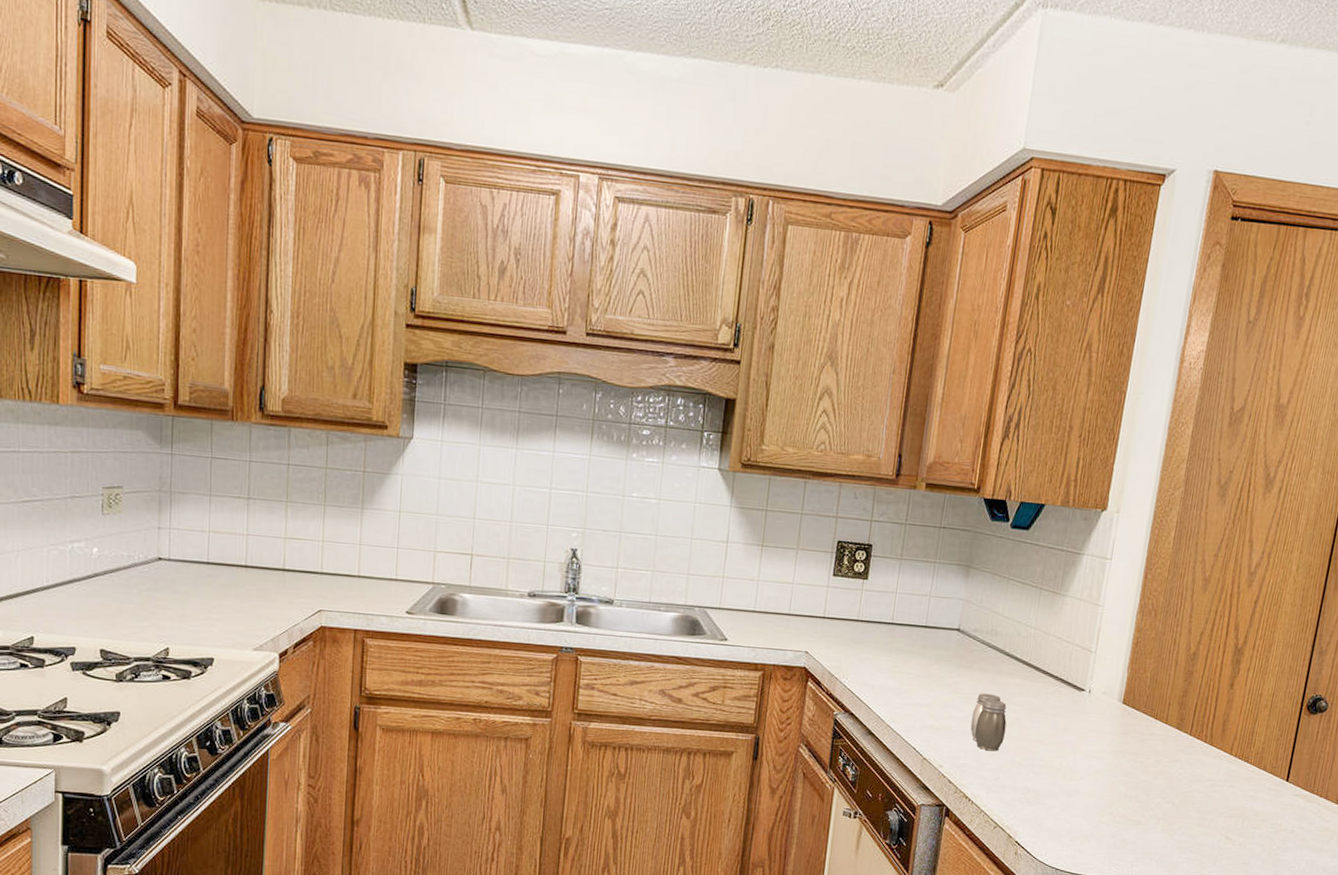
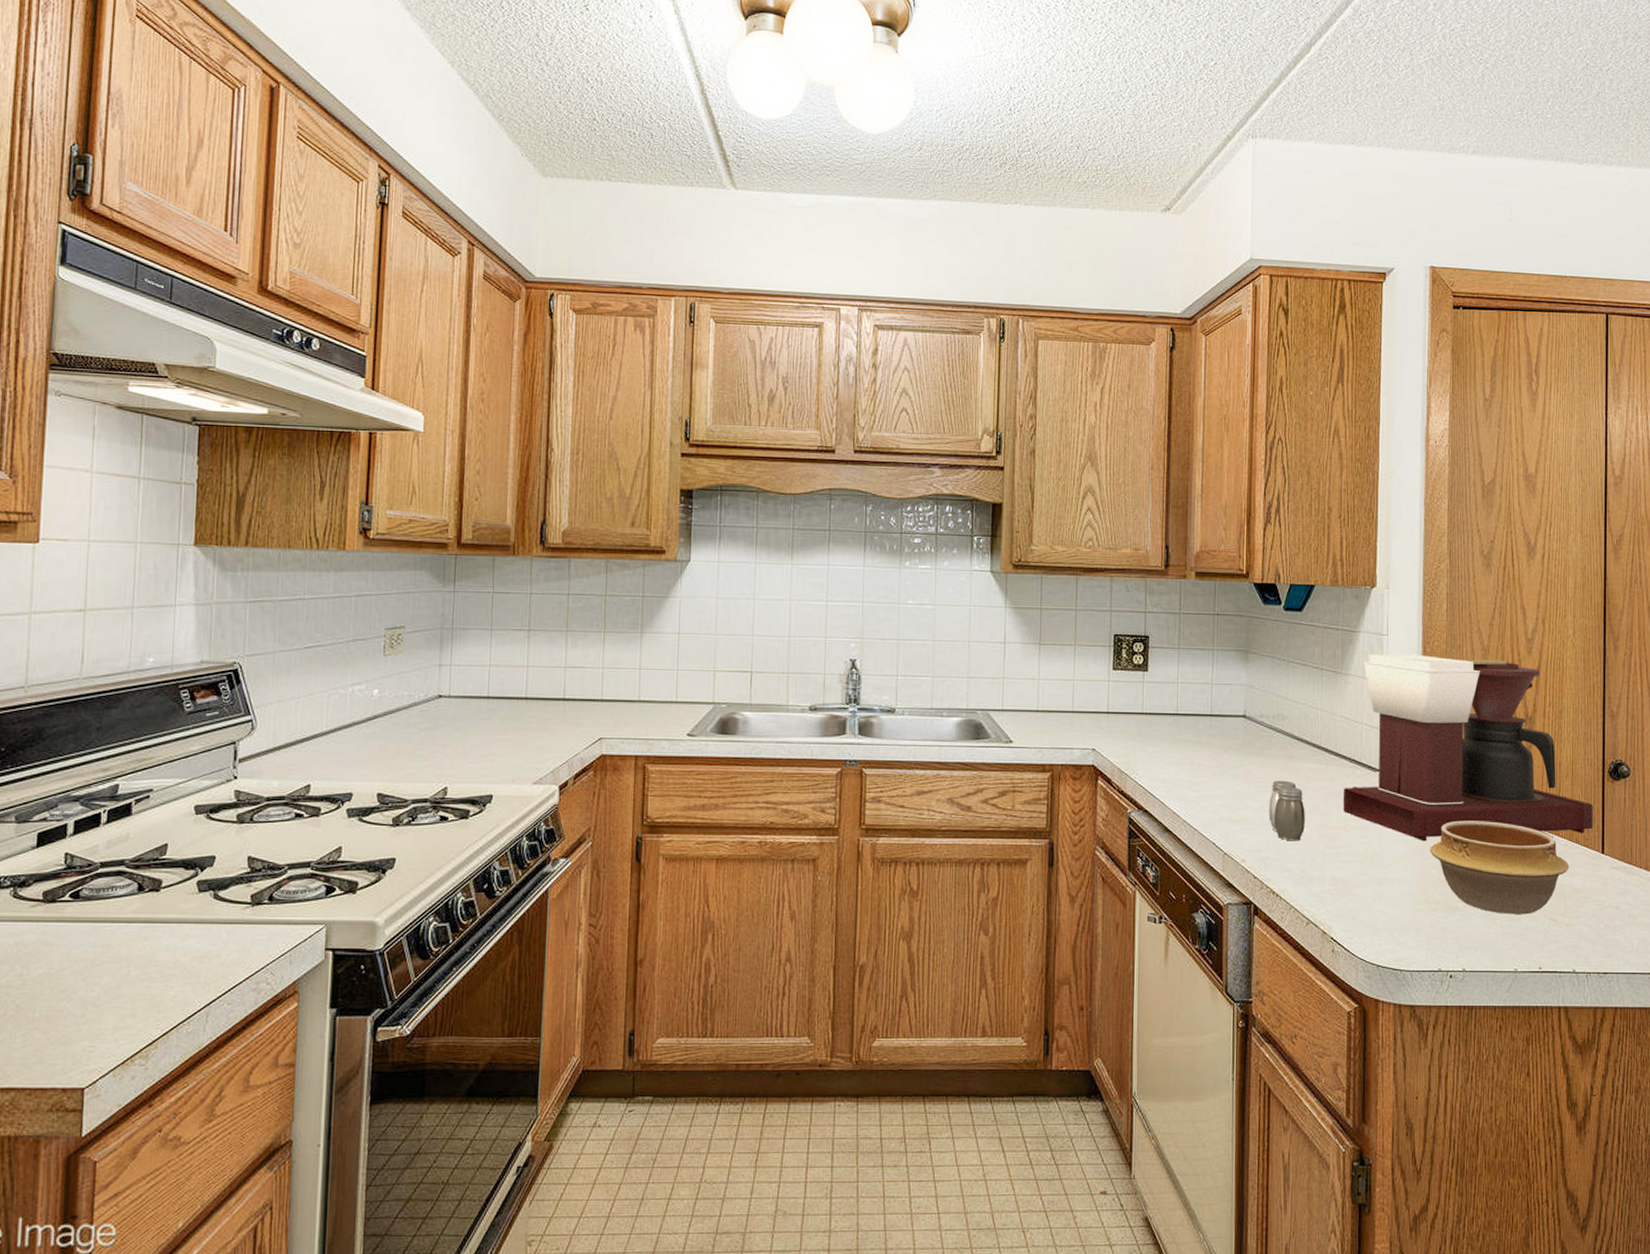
coffee maker: none [1043,577,1286,762] -> present [1343,653,1593,842]
bowl: none [1121,742,1253,832] -> present [1429,820,1570,915]

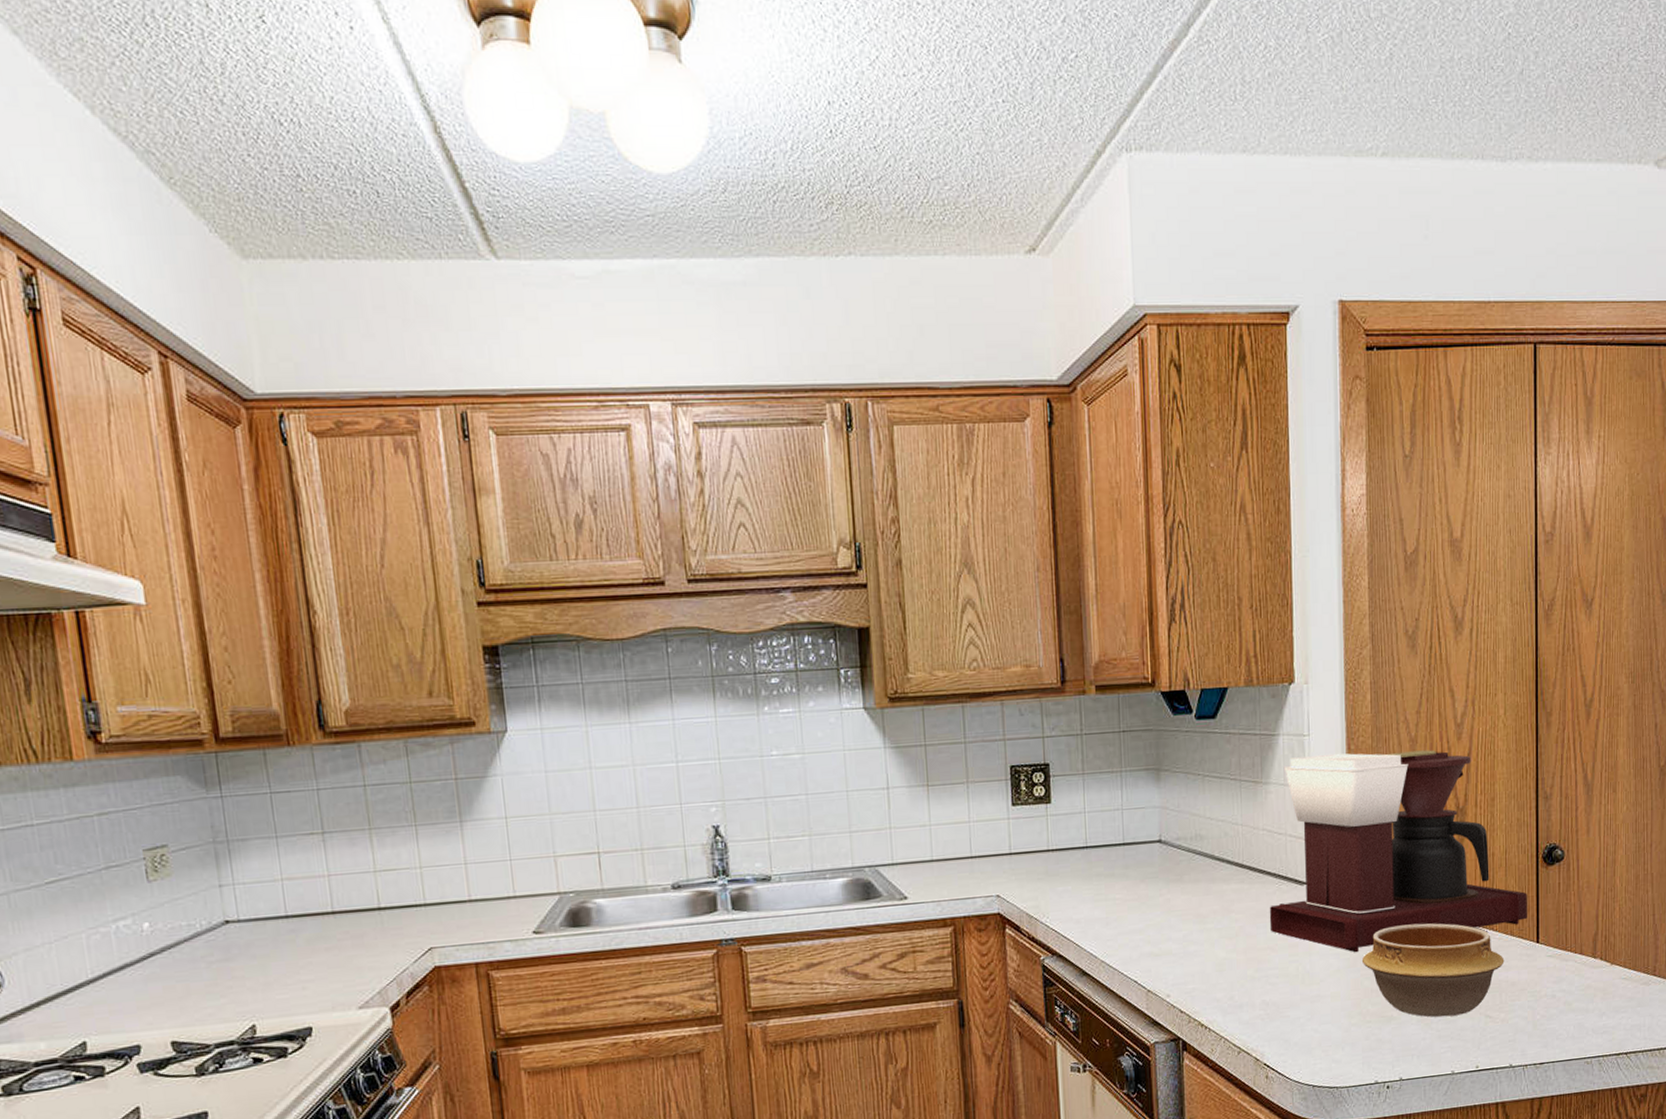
salt and pepper shaker: present [1269,780,1306,841] -> none [1192,905,1232,970]

